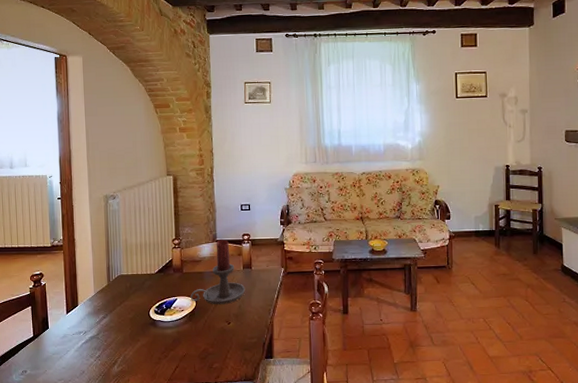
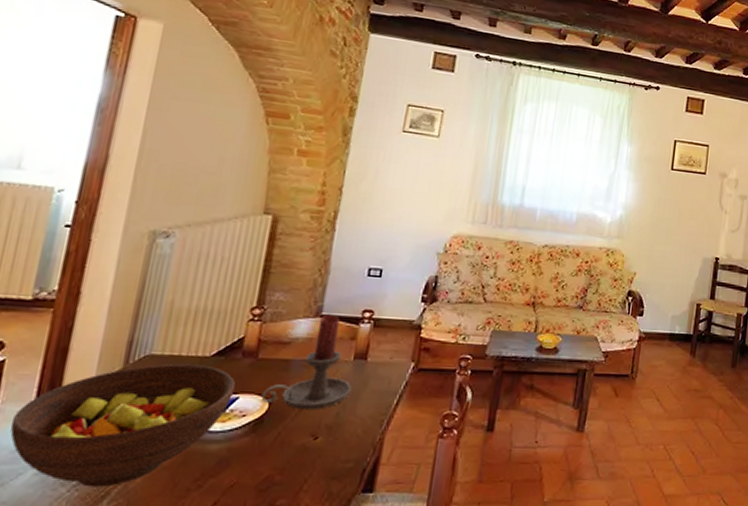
fruit bowl: none [57,279,174,358] -> present [10,363,235,487]

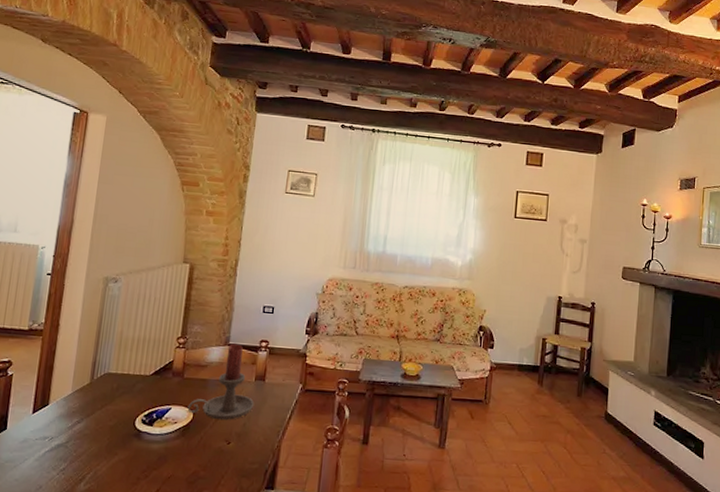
fruit bowl: present [10,363,235,487] -> none [18,380,169,473]

